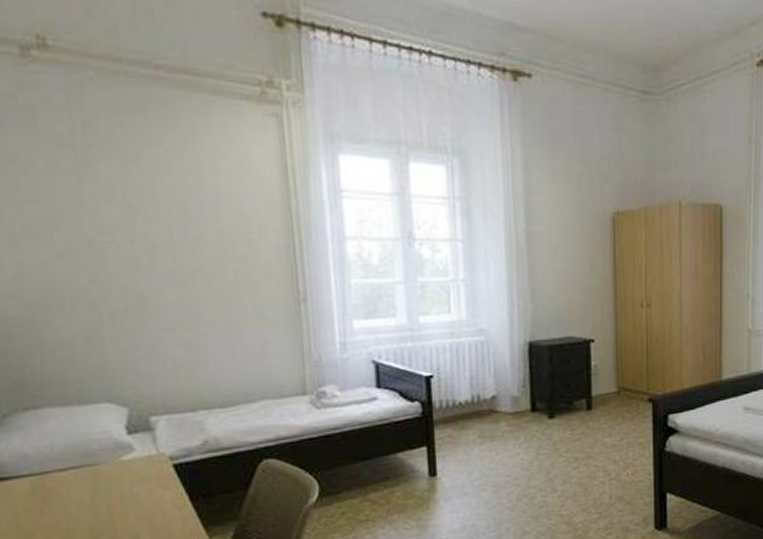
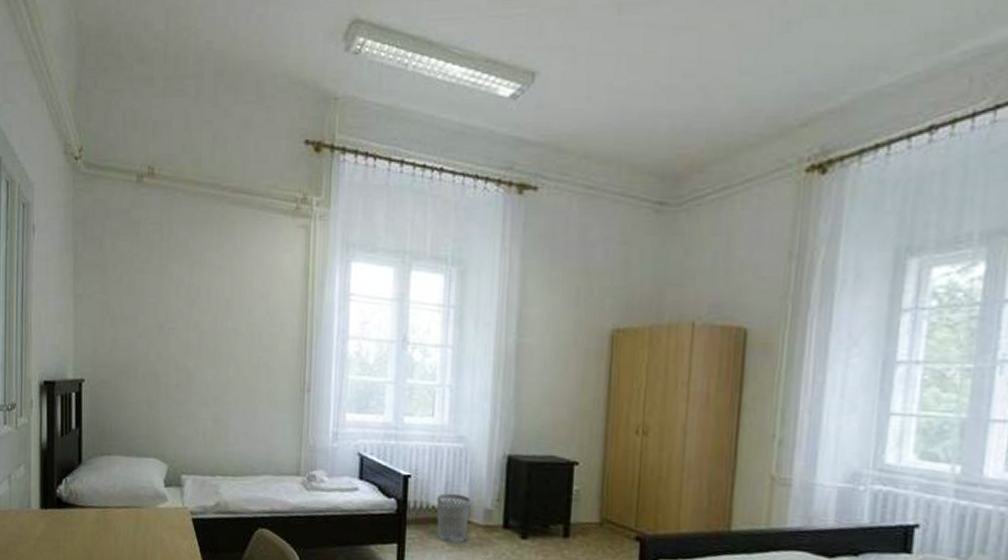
wastebasket: none [463,386,498,436] -> present [436,493,471,544]

